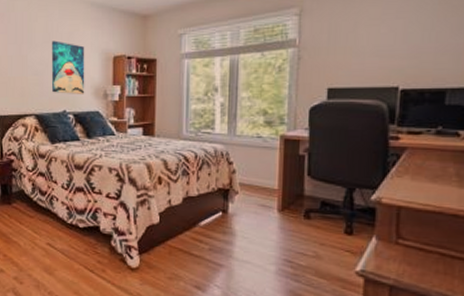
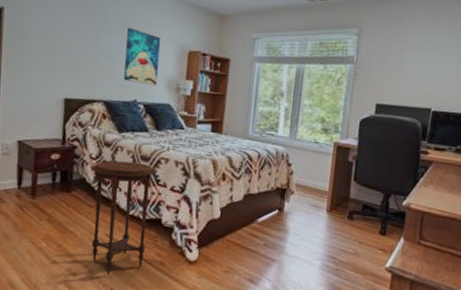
side table: none [29,171,90,283] -> present [91,160,156,275]

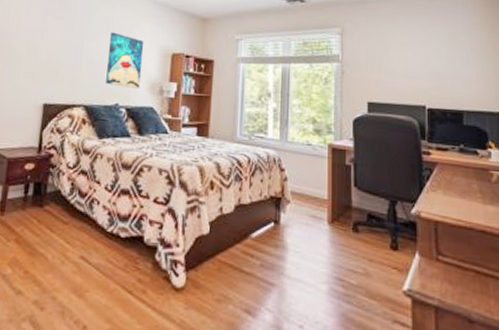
side table: present [91,160,156,275] -> none [63,169,138,309]

